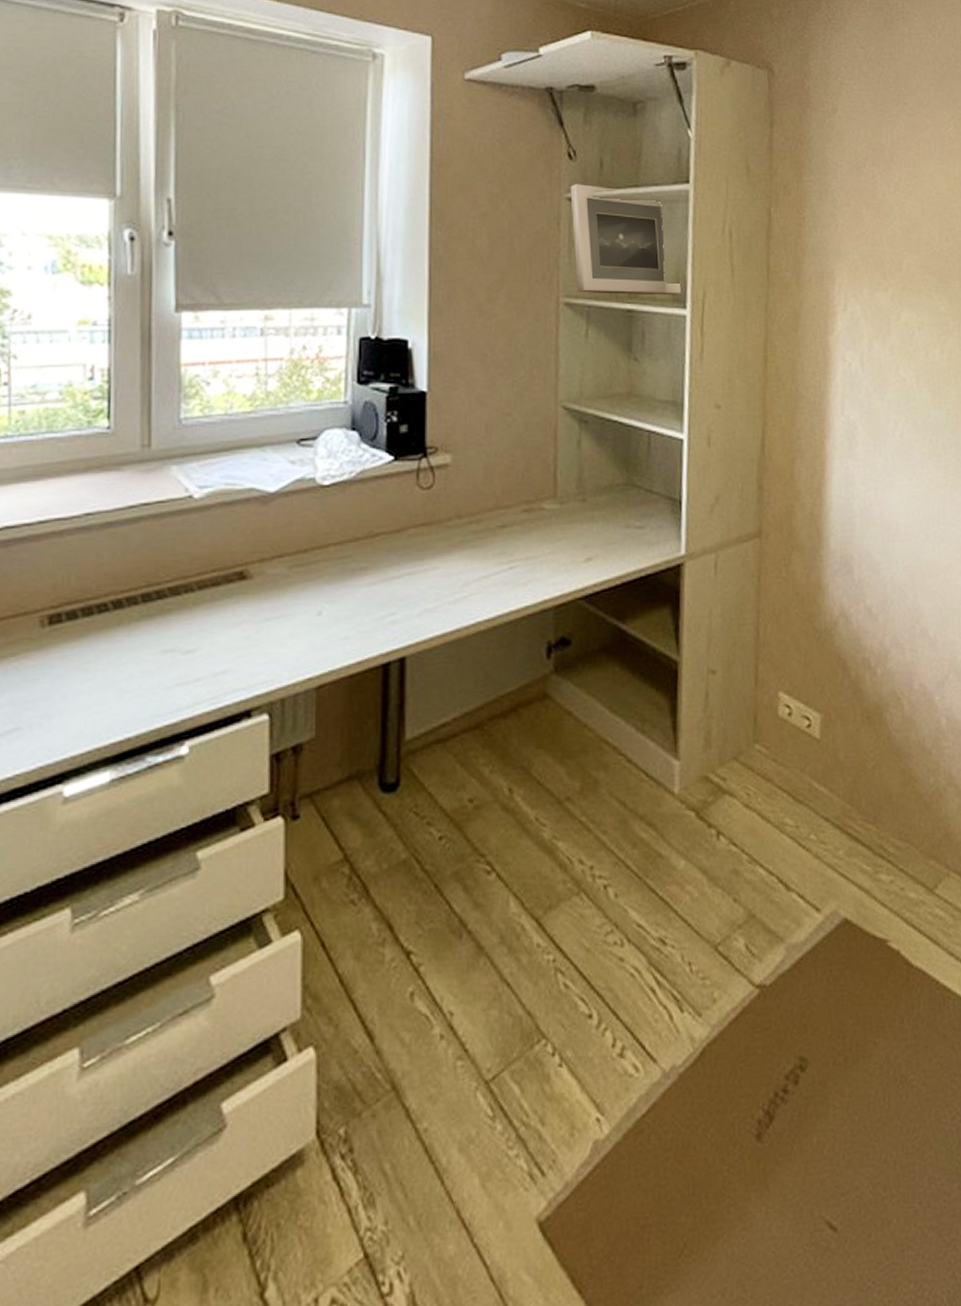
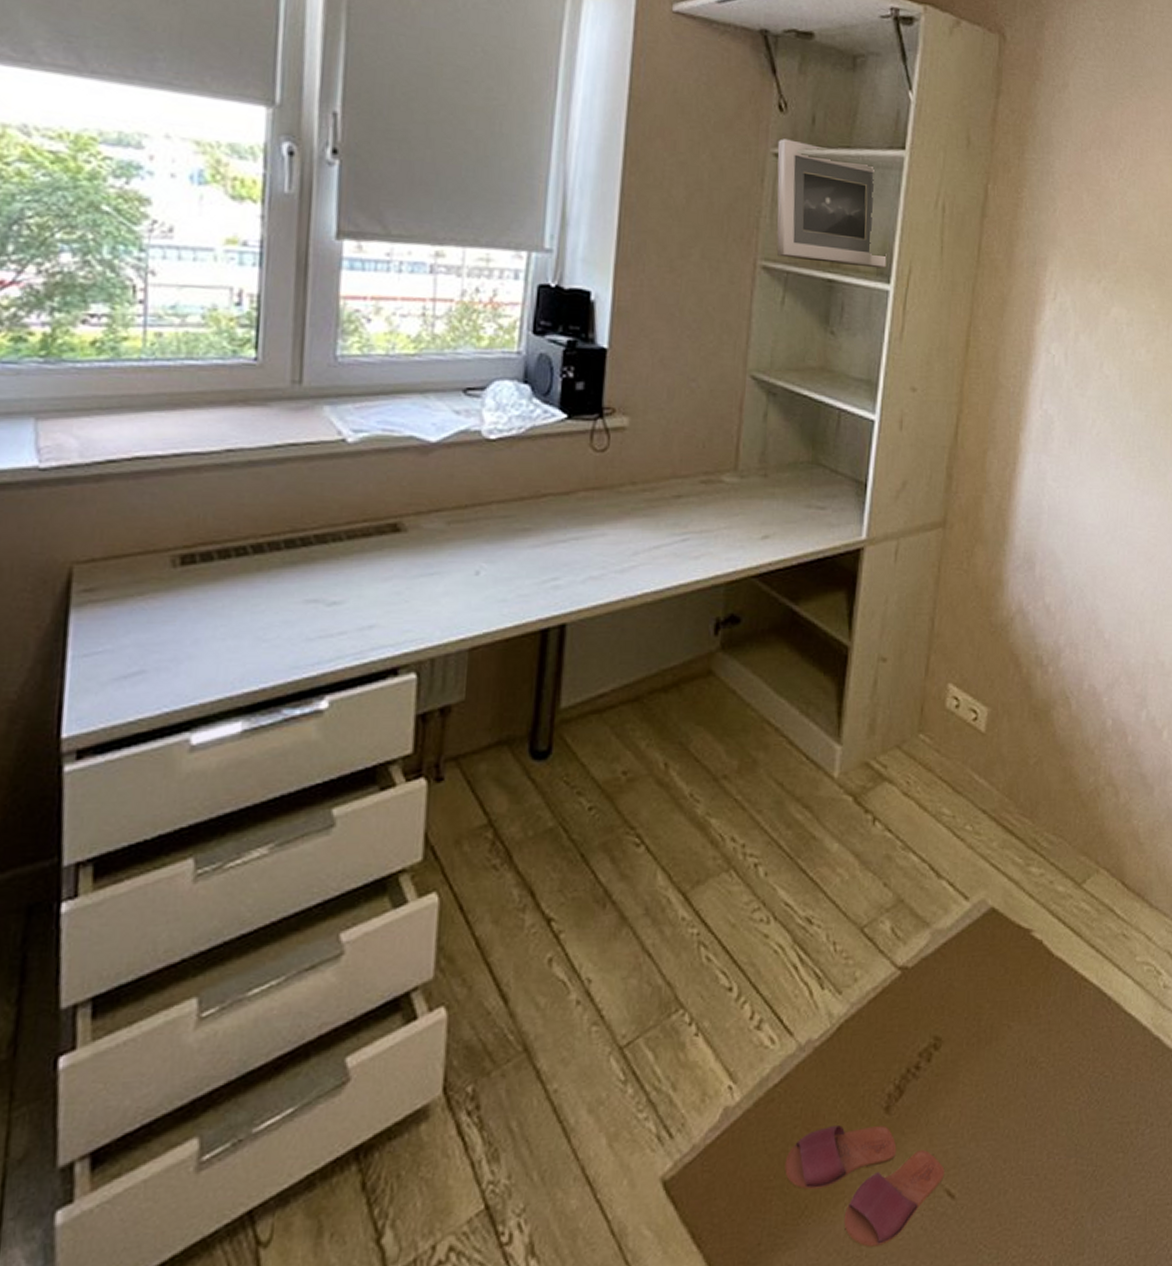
slippers: none [660,1154,824,1289] -> present [785,1125,945,1248]

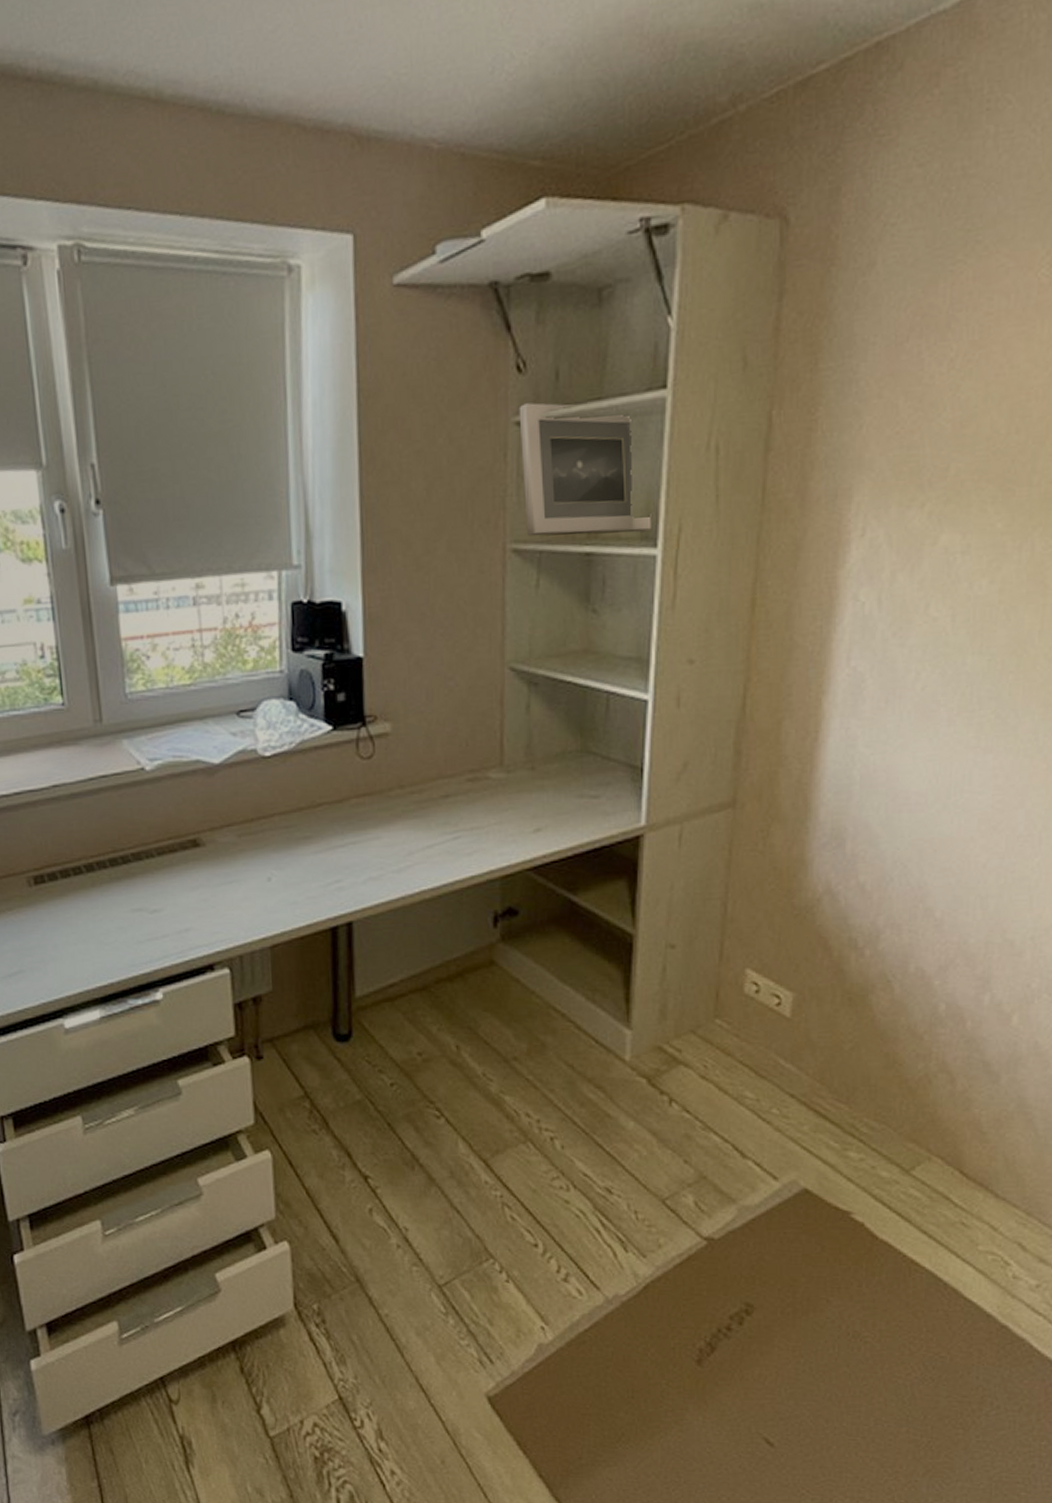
slippers: present [785,1125,945,1248] -> none [600,1370,762,1477]

